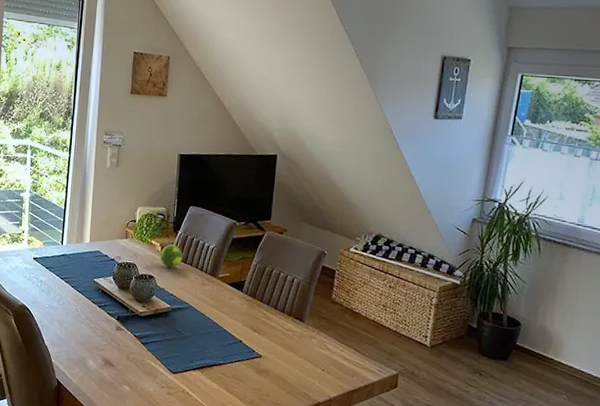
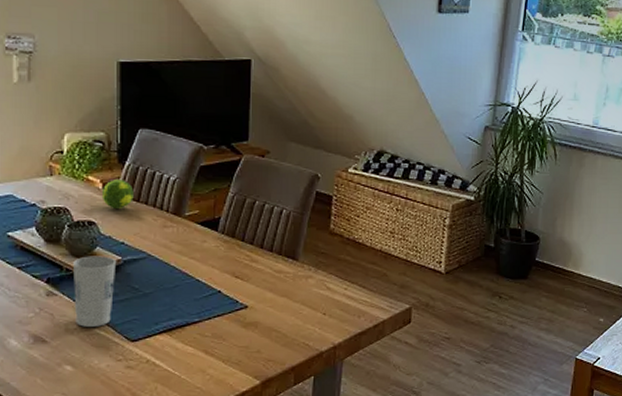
cup: none [134,302,167,359] -> present [73,256,117,327]

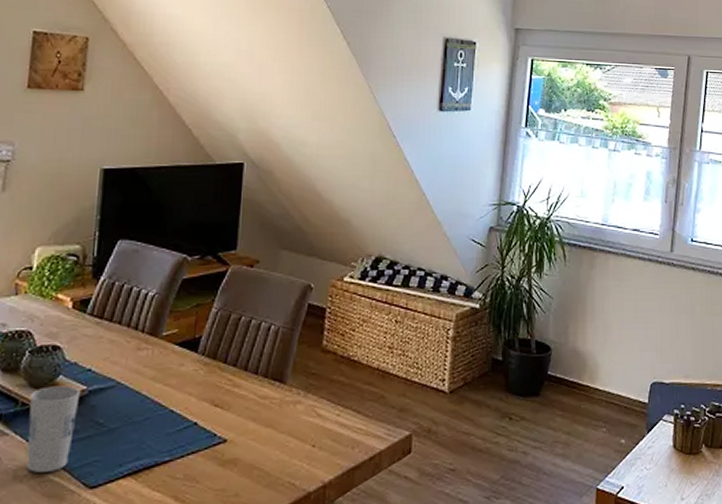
fruit: present [101,180,134,209] -> none [70,297,107,330]

